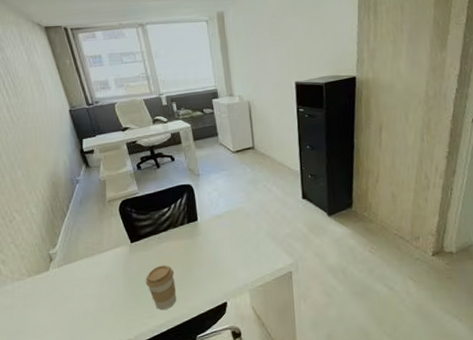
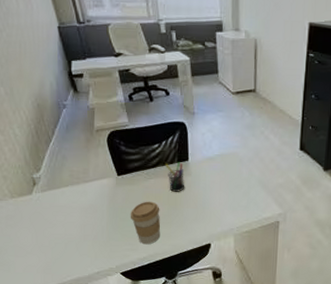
pen holder: none [176,223,197,253] -> present [166,162,185,192]

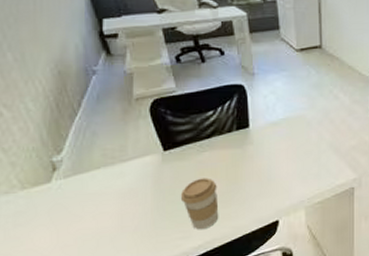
pen holder: present [166,162,185,192] -> none [222,130,246,165]

